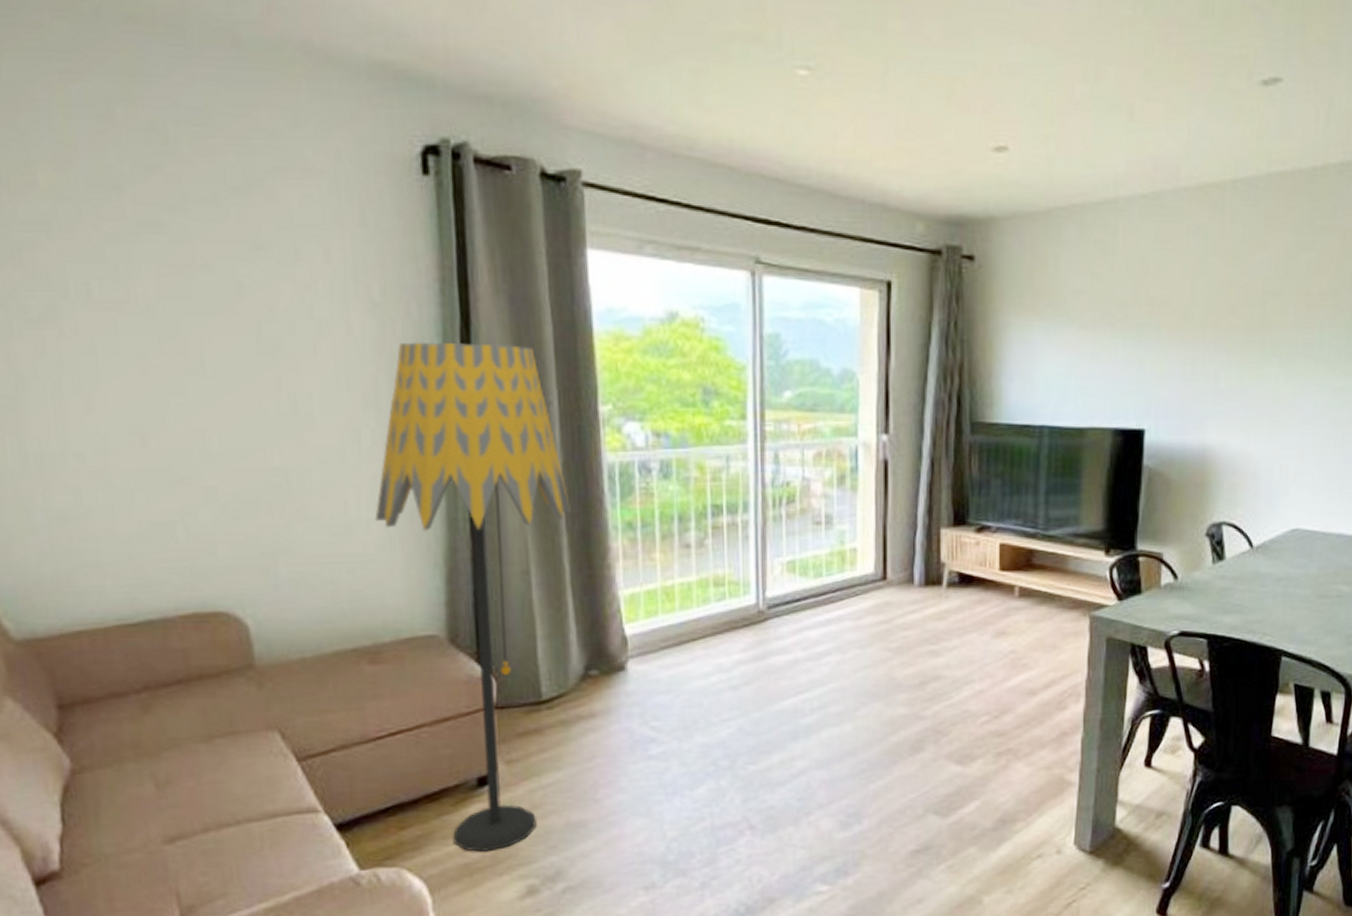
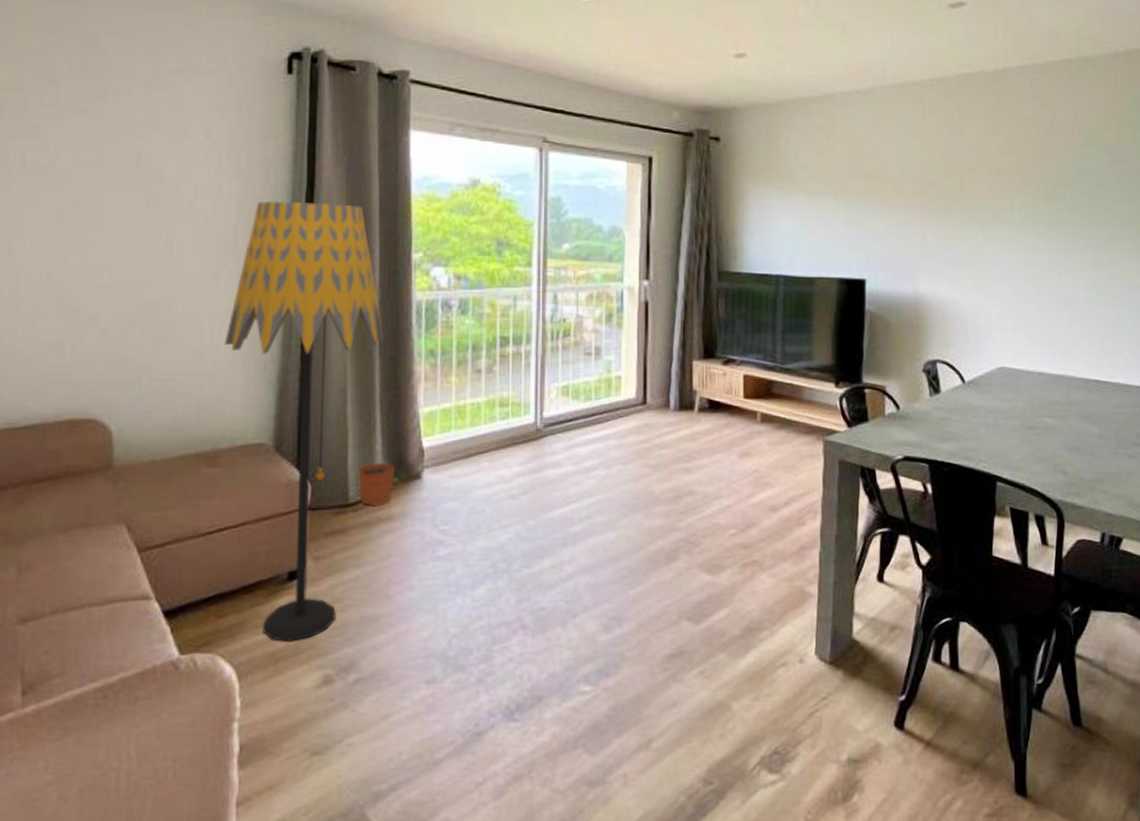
plant pot: none [550,641,595,703] -> present [358,451,396,507]

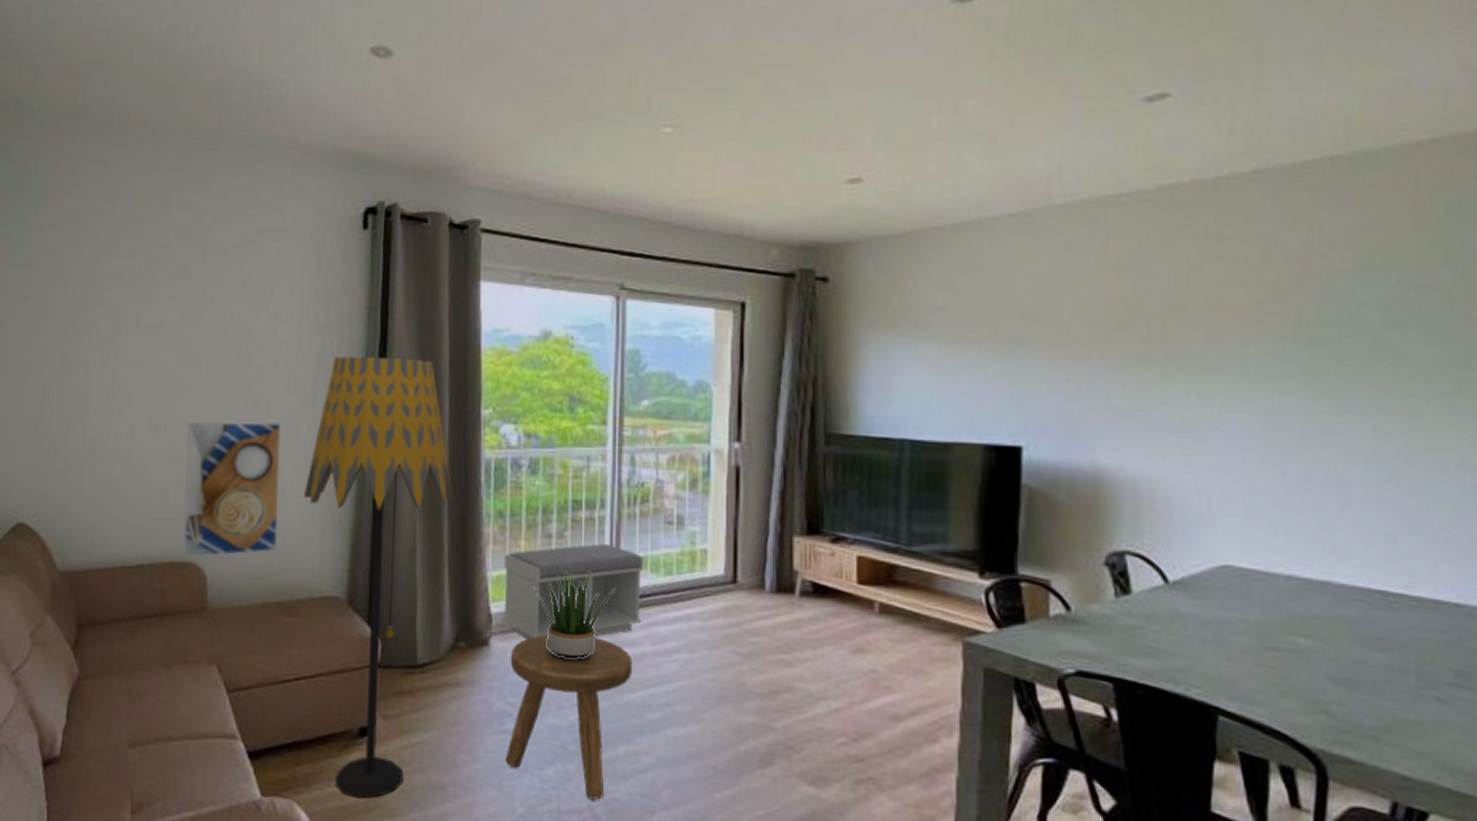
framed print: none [83,268,198,414] -> present [183,421,281,558]
plant pot: present [358,451,396,507] -> none [426,613,463,671]
bench: none [434,376,567,469] -> present [502,544,645,639]
stool: none [438,462,557,611] -> present [505,634,633,800]
potted plant: none [461,401,543,483] -> present [530,568,618,658]

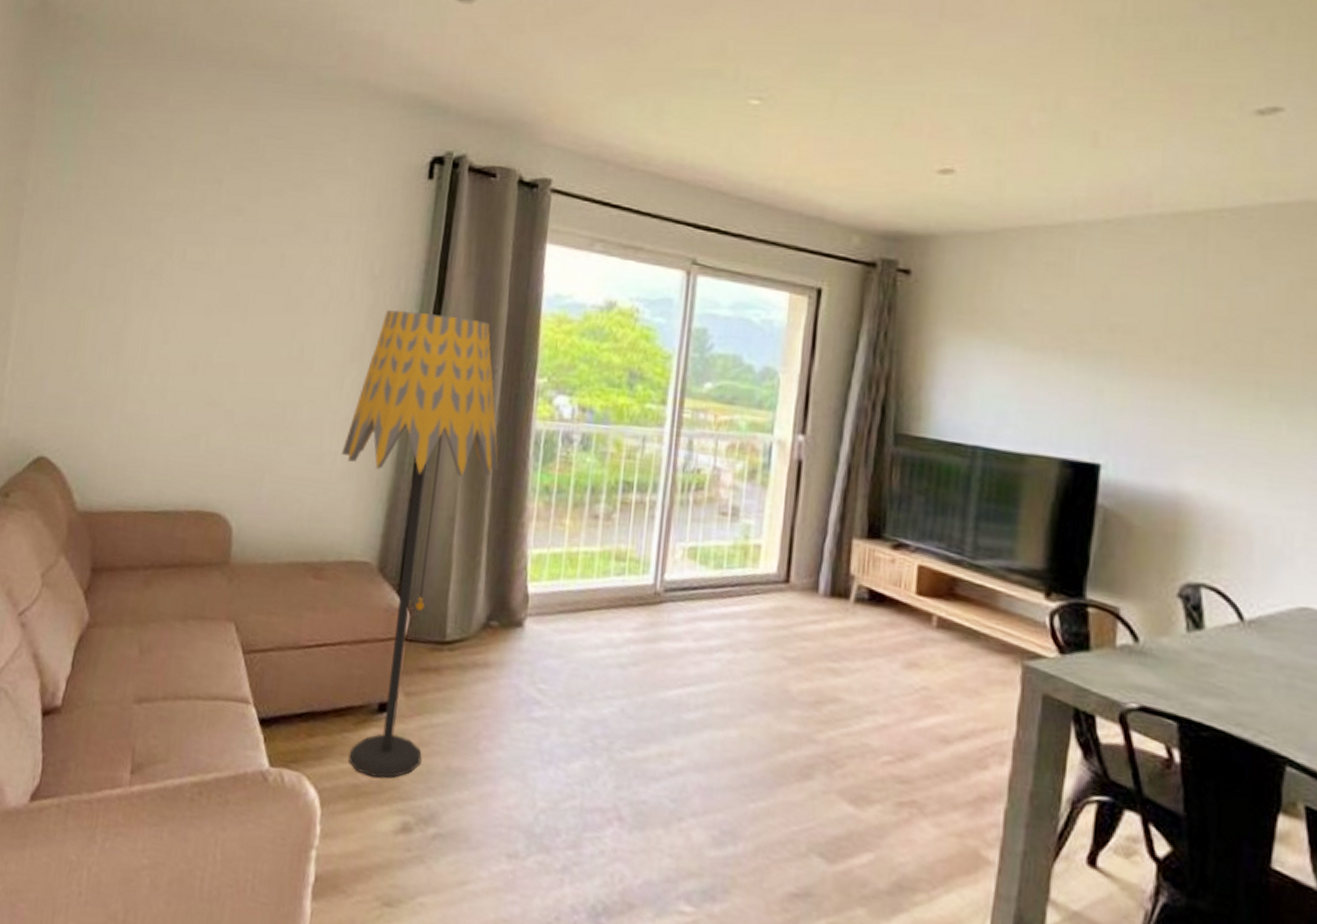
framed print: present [183,421,281,558] -> none [210,365,324,509]
bench: present [502,544,645,639] -> none [539,529,694,628]
stool: present [505,634,633,800] -> none [530,620,674,800]
potted plant: present [530,568,618,658] -> none [571,552,664,649]

